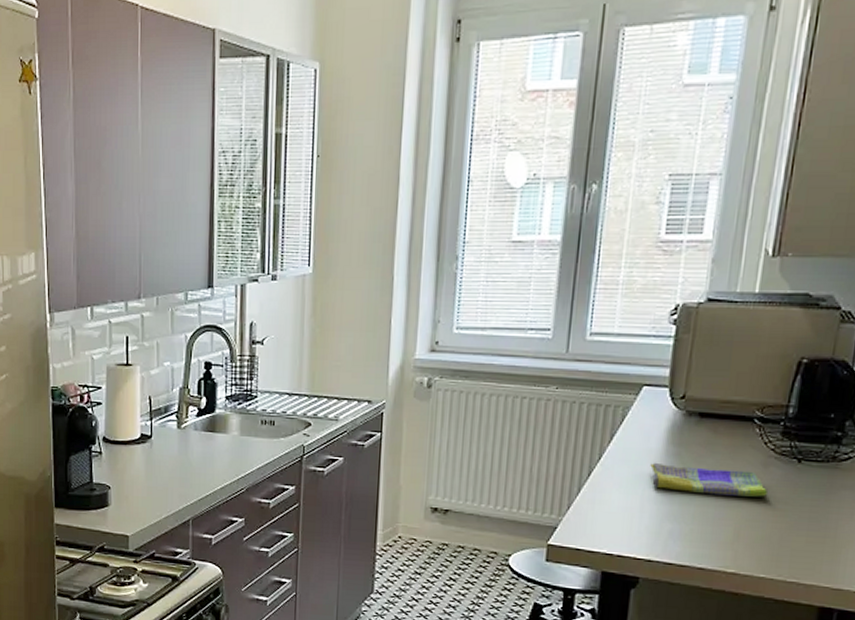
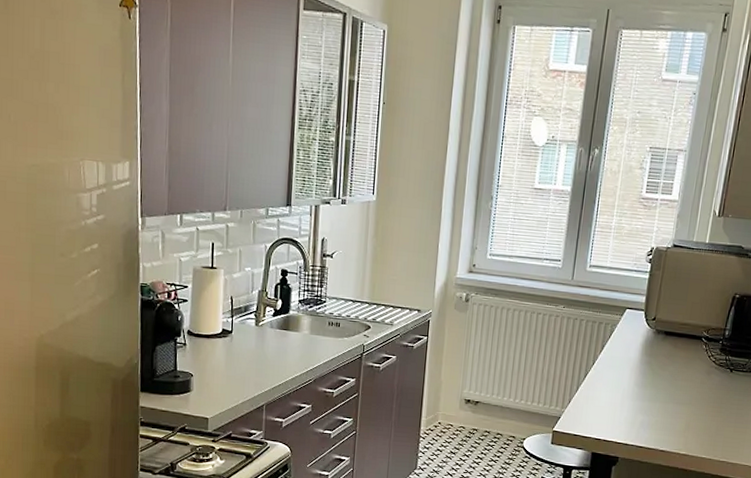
dish towel: present [650,462,767,497] -> none [629,368,709,397]

